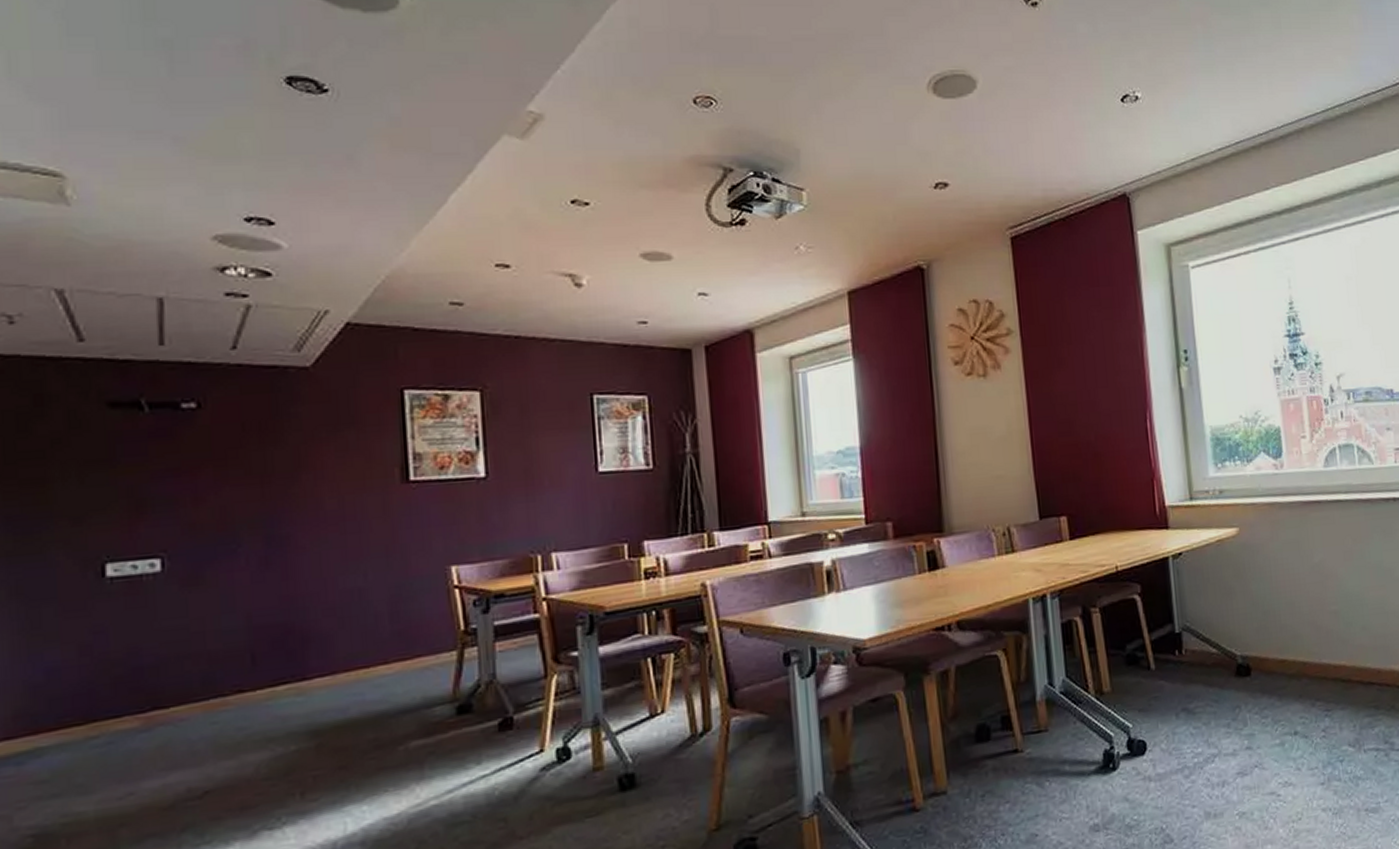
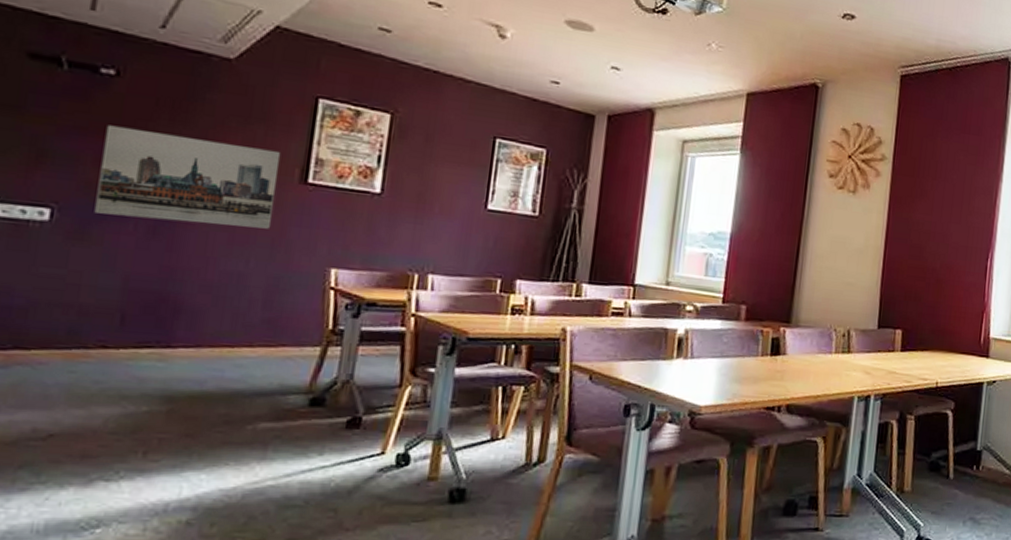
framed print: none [198,453,380,555] -> present [94,125,281,229]

